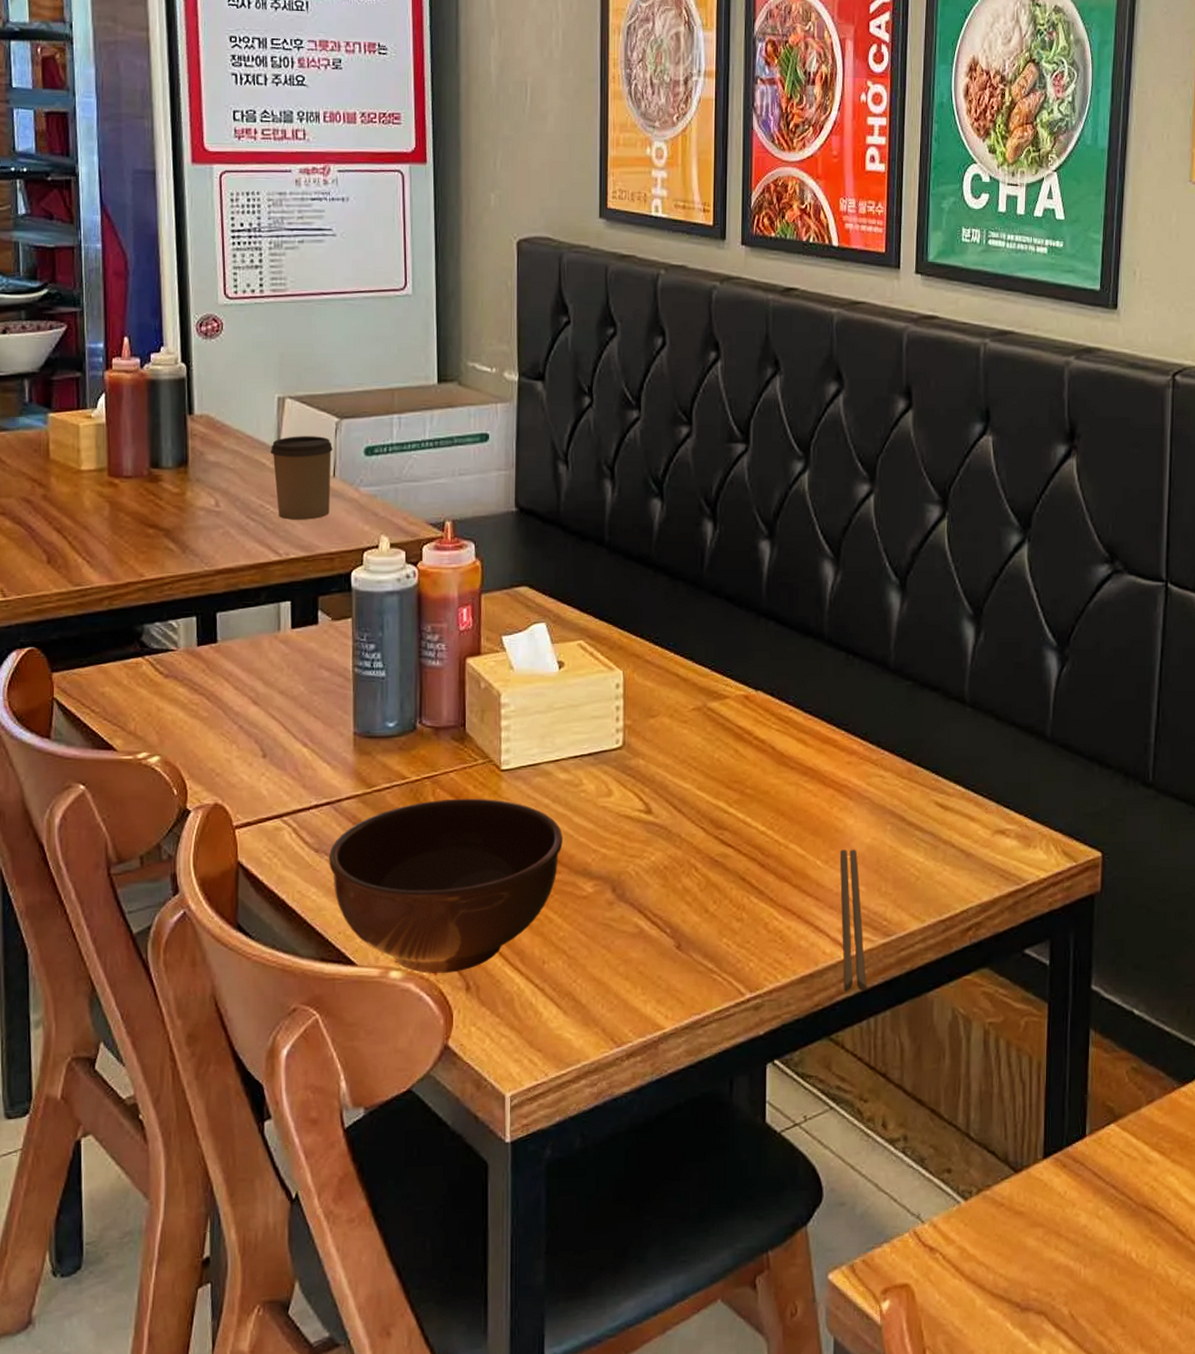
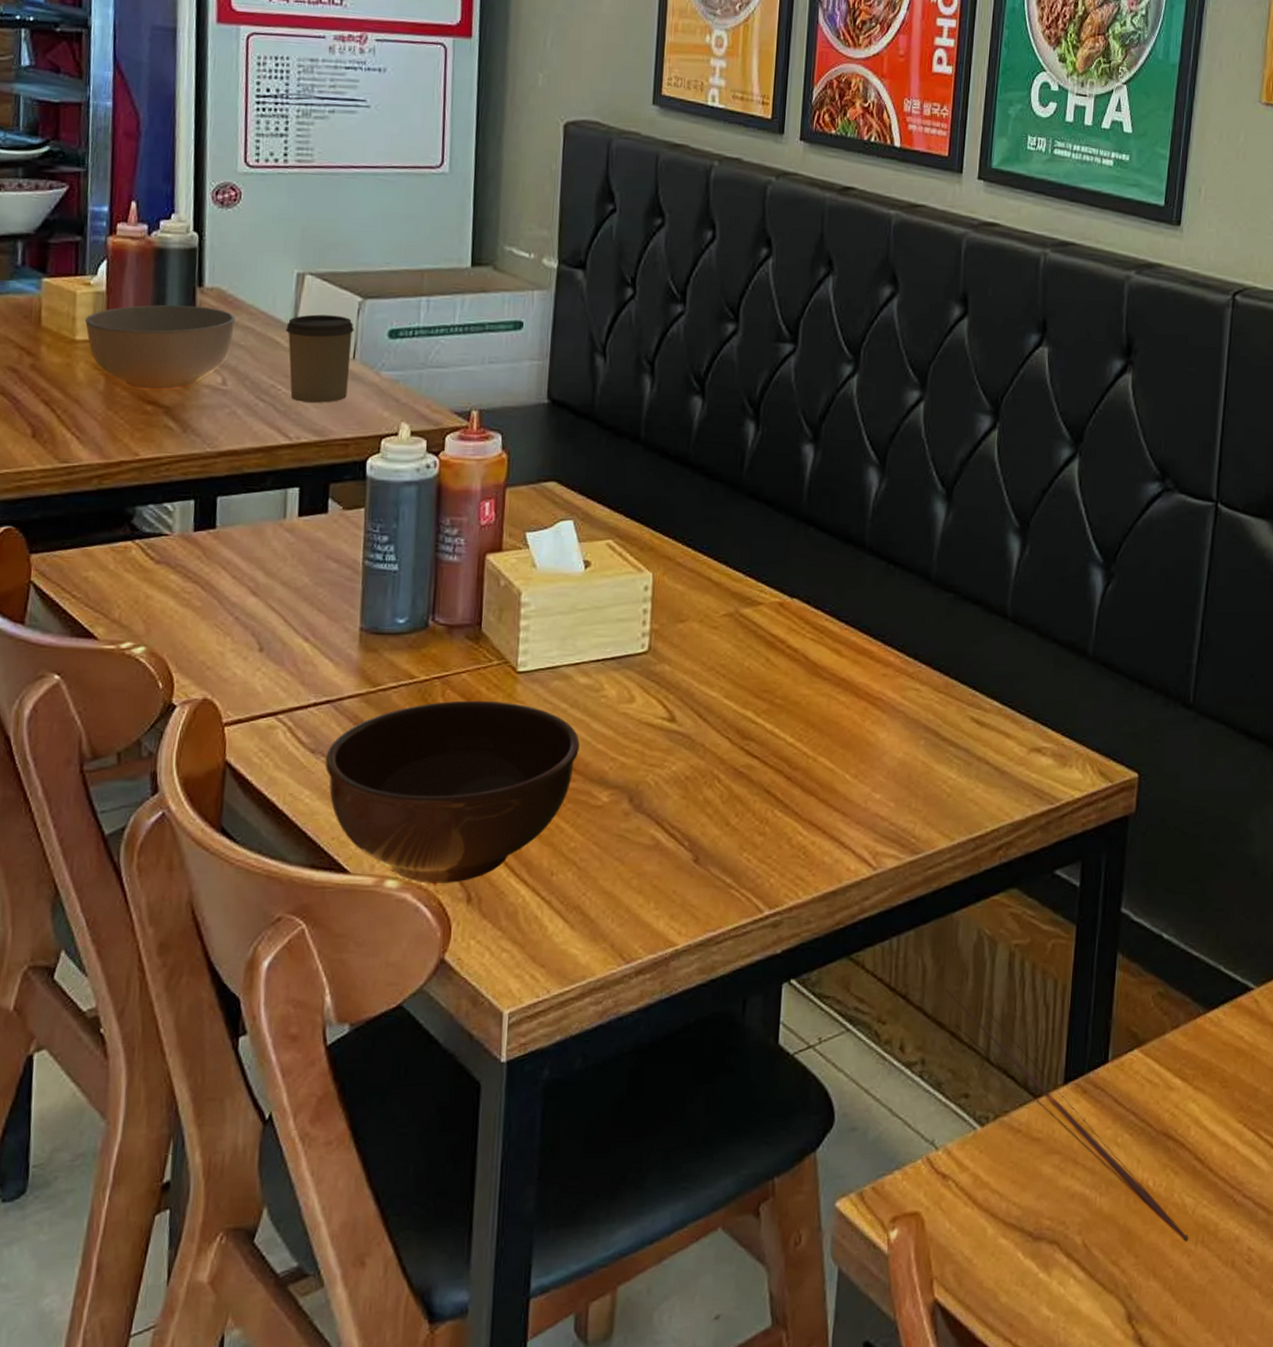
bowl: none [89,433,225,514] -> present [85,304,236,389]
chopsticks: present [840,849,866,992] -> none [867,764,891,911]
chopsticks: none [923,1065,1174,1311] -> present [945,987,1189,1240]

